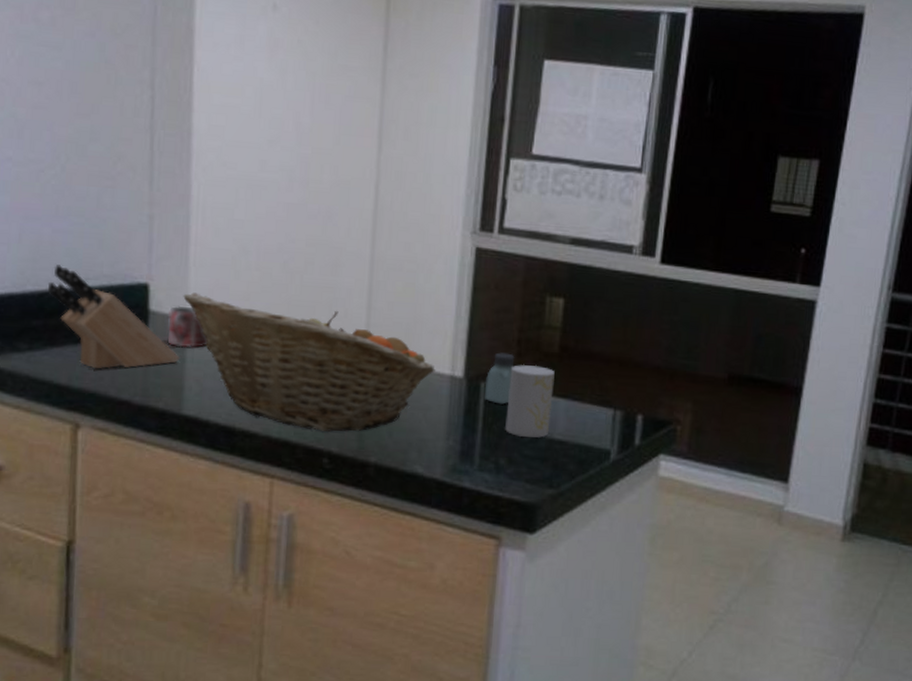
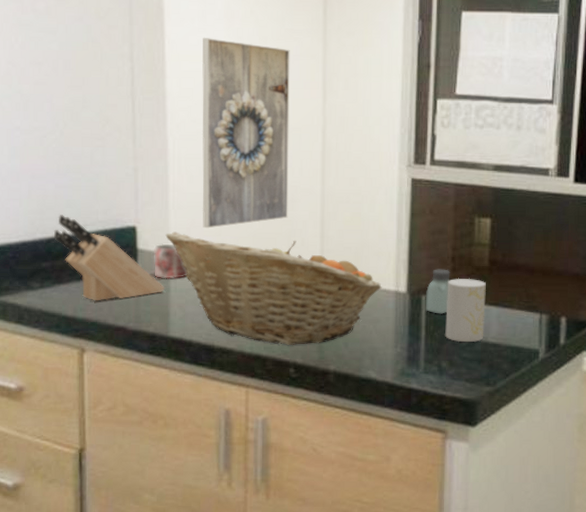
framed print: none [228,68,342,292] -> present [201,38,290,229]

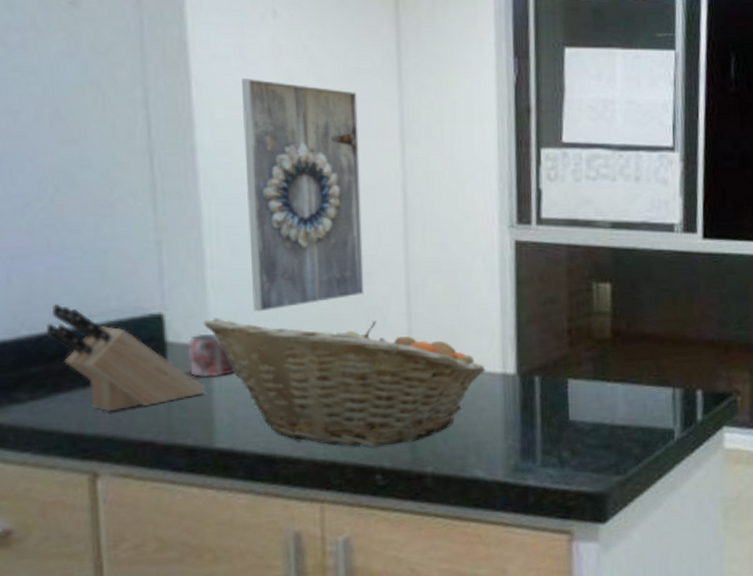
saltshaker: present [425,269,450,314] -> none [539,344,567,397]
cup: present [445,278,486,342] -> none [564,353,611,427]

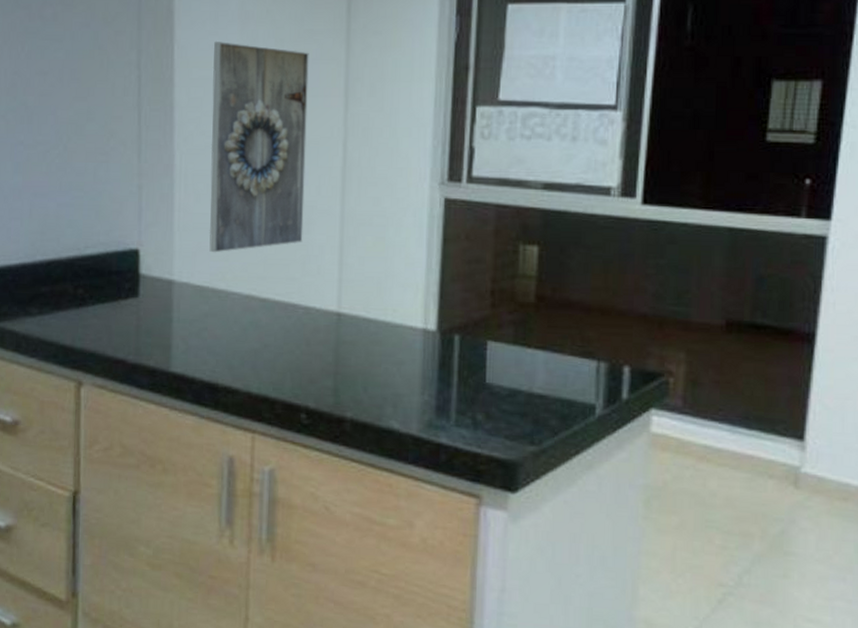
knife block: present [47,304,206,412] -> none [54,235,167,331]
mug: present [189,333,236,378] -> none [156,268,192,309]
fruit basket: present [203,318,486,448] -> none [169,256,408,388]

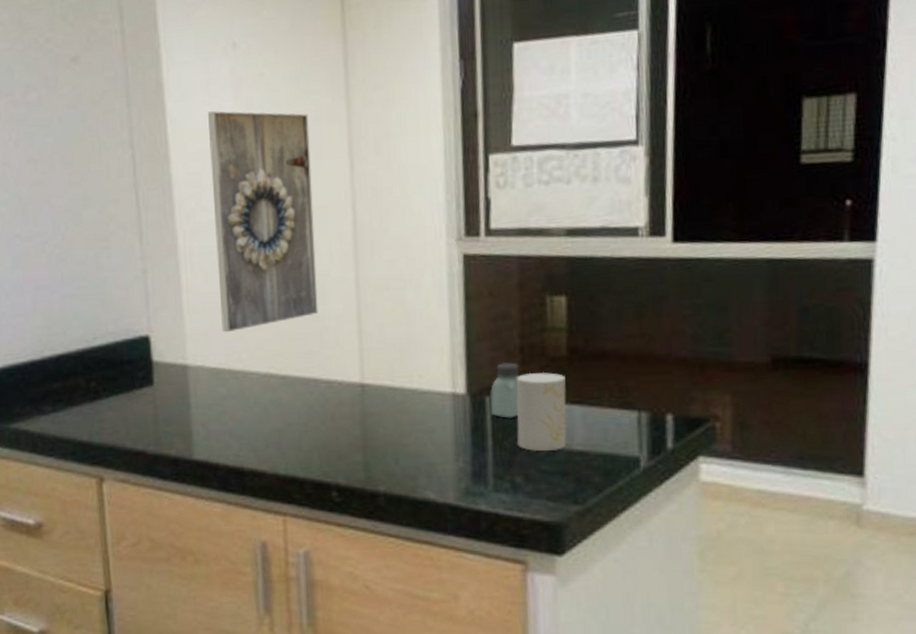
saltshaker: none [458,304,489,358] -> present [489,362,520,418]
cup: none [481,315,532,392] -> present [516,372,567,451]

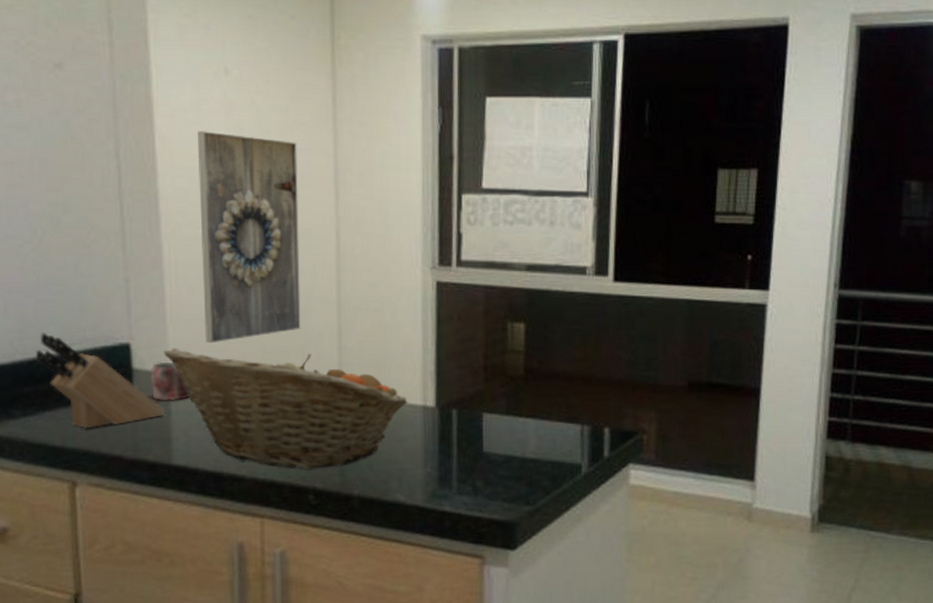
knife block: none [63,328,185,424] -> present [36,333,165,429]
mug: none [170,353,209,394] -> present [151,362,191,401]
fruit basket: none [181,338,436,465] -> present [163,348,408,470]
saltshaker: present [489,362,520,418] -> none [456,379,483,429]
cup: present [516,372,567,451] -> none [479,389,522,458]

